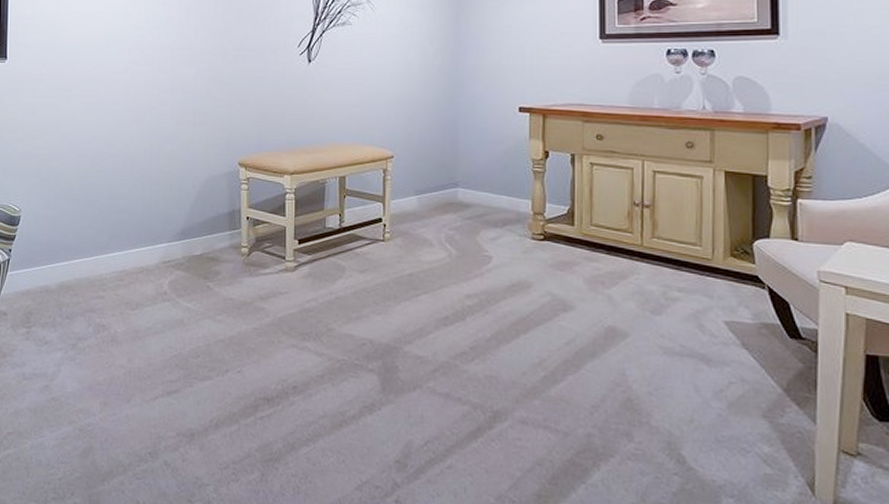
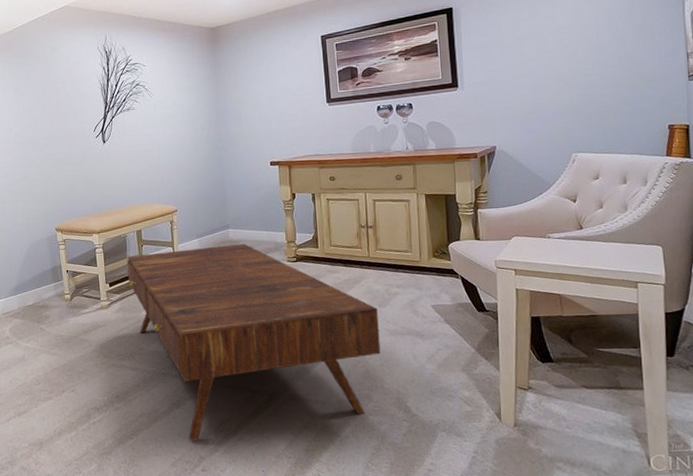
coffee table: none [323,207,649,460] -> present [126,244,381,441]

